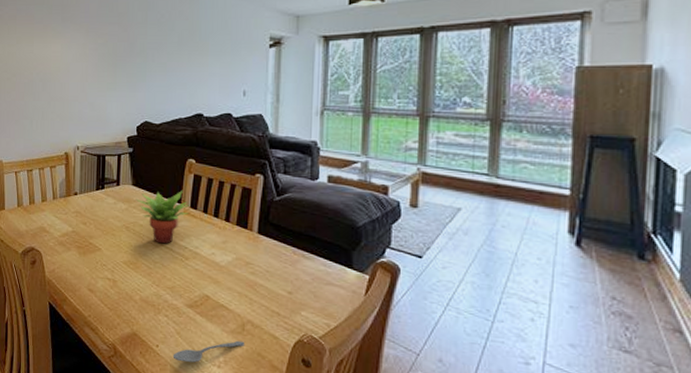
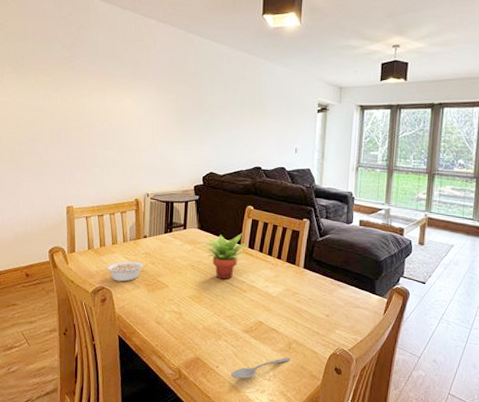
legume: none [36,220,78,243] -> present [107,261,147,282]

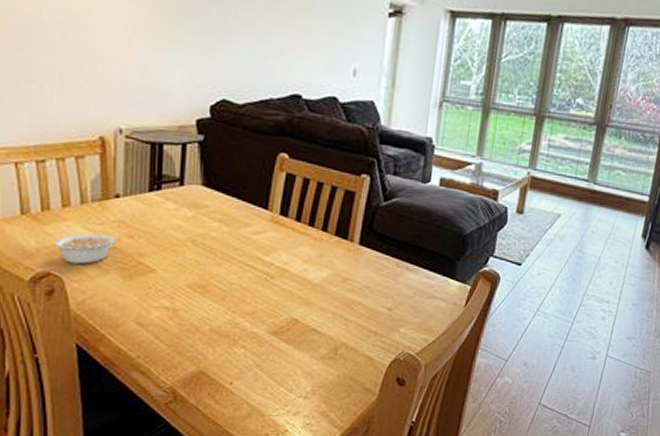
succulent plant: present [201,232,249,280] -> none [207,192,280,261]
spoon: present [230,357,291,379] -> none [250,366,337,398]

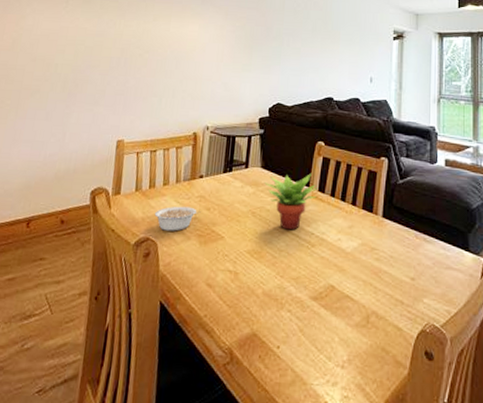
succulent plant: none [207,192,280,261] -> present [264,172,318,230]

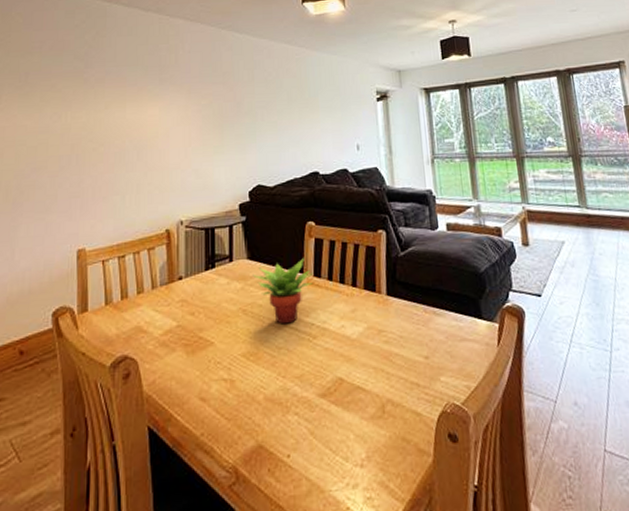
legume: present [154,206,201,231] -> none [130,314,184,346]

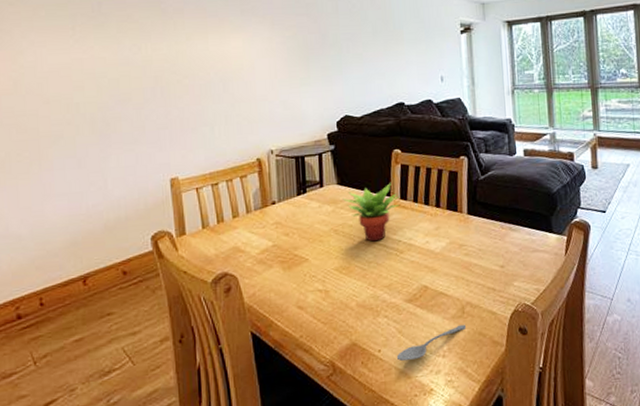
spoon: none [307,426,388,471] -> present [396,324,467,361]

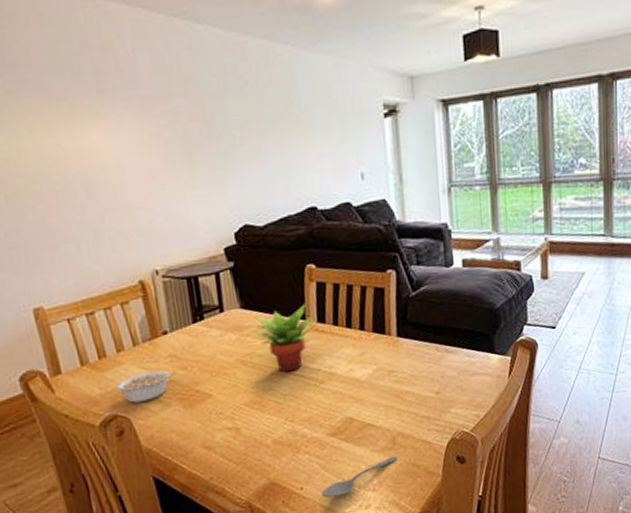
legume: none [228,235,280,264] -> present [115,370,176,403]

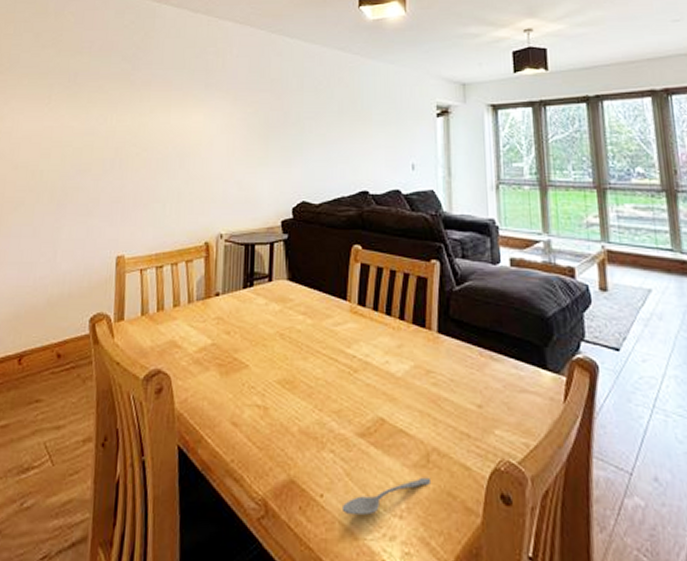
legume: present [115,370,176,403] -> none [165,331,220,361]
succulent plant: present [248,303,317,372] -> none [292,283,358,354]

